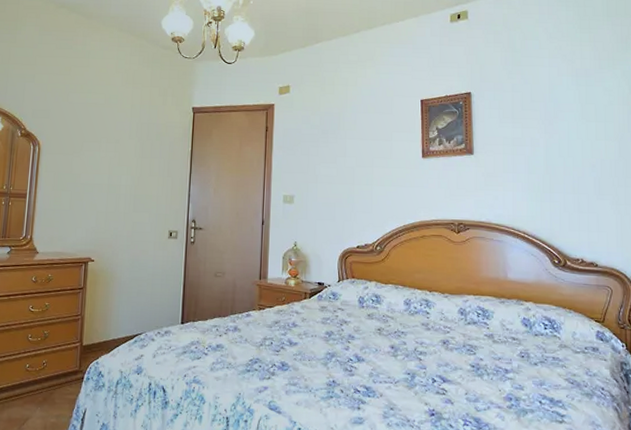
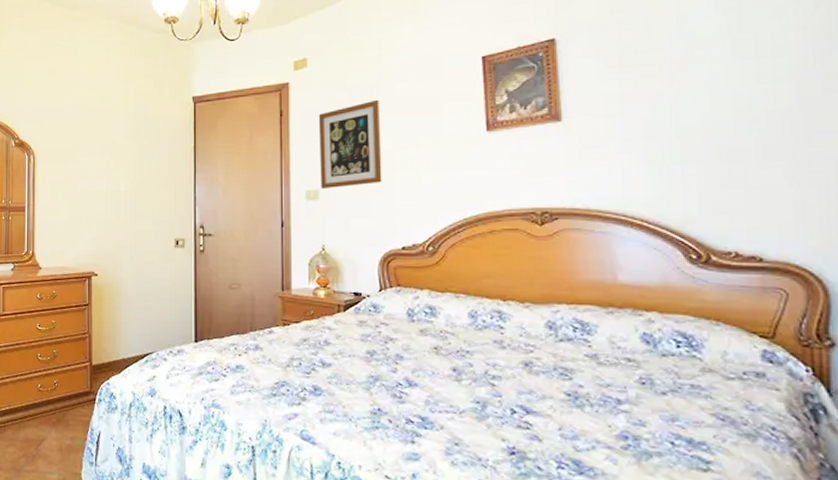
wall art: none [296,125,345,195] -> present [318,99,382,188]

